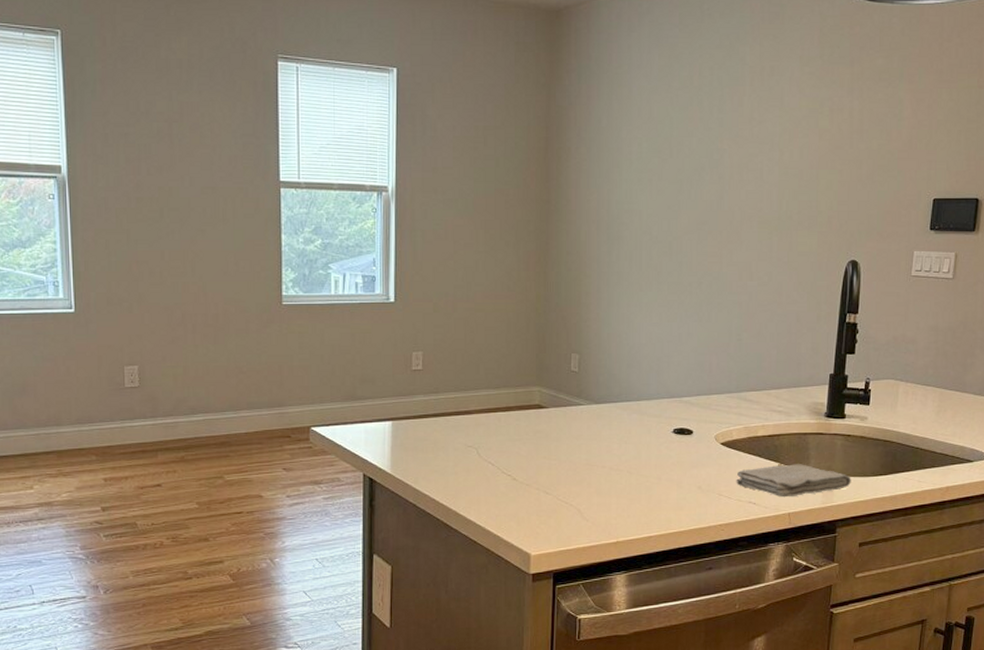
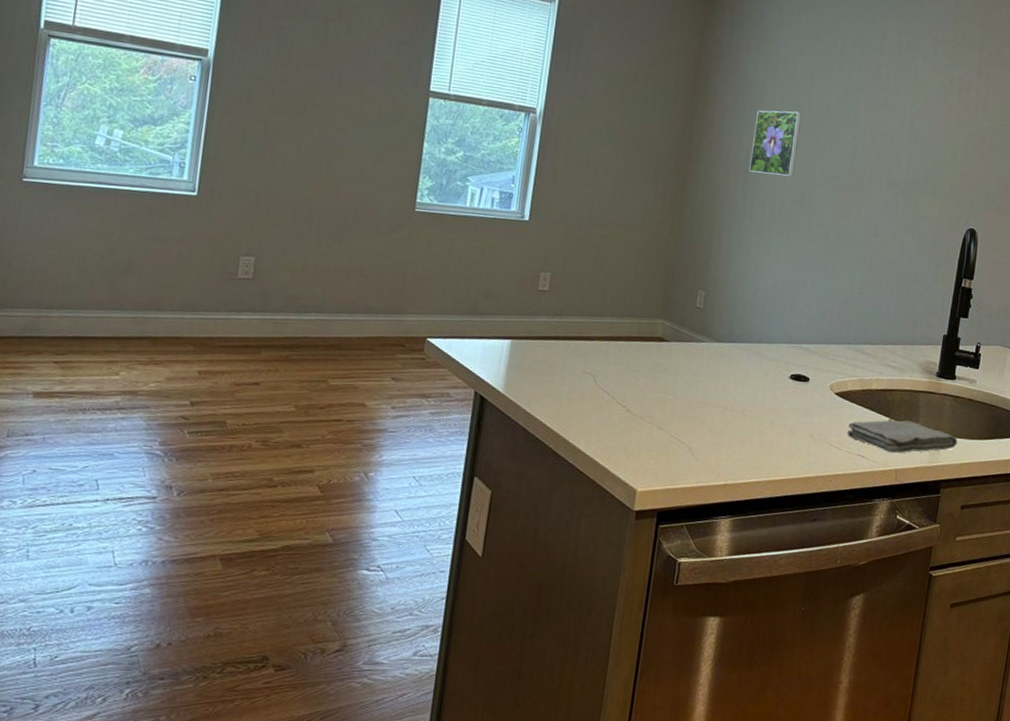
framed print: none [612,157,662,226] -> present [749,110,802,177]

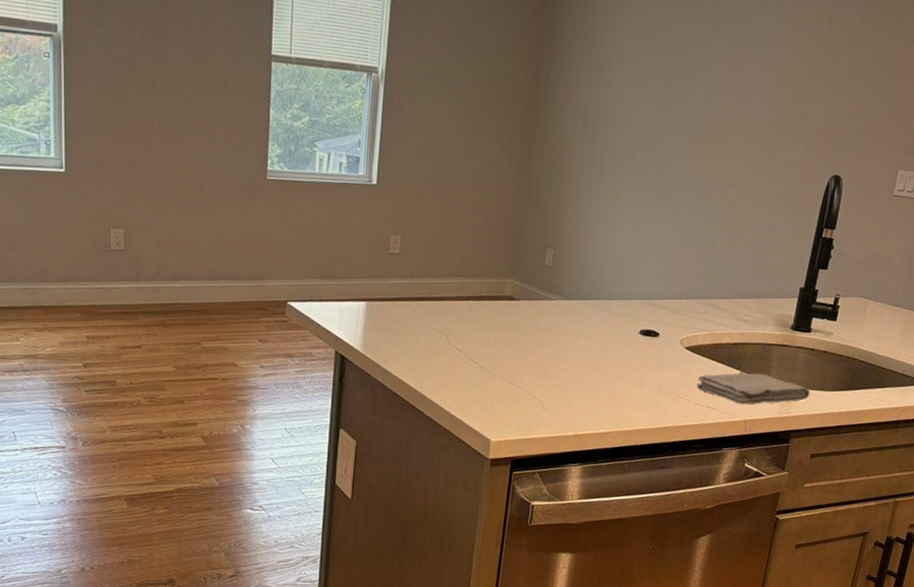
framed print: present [749,110,802,177] -> none [598,55,654,127]

